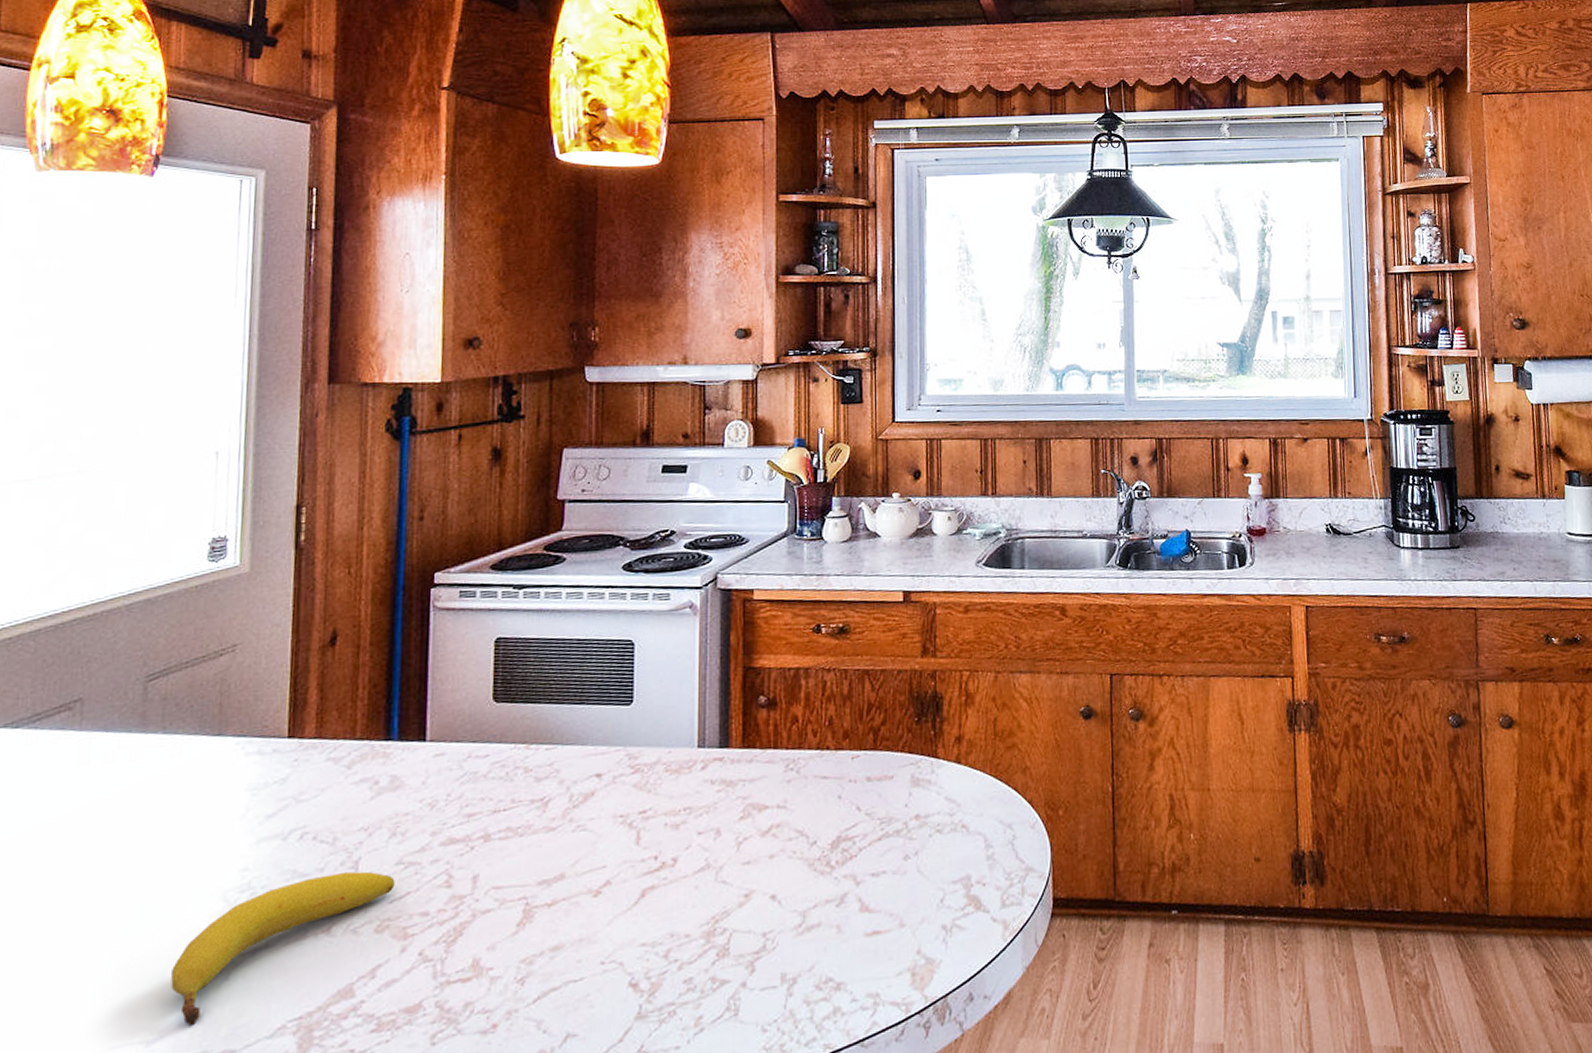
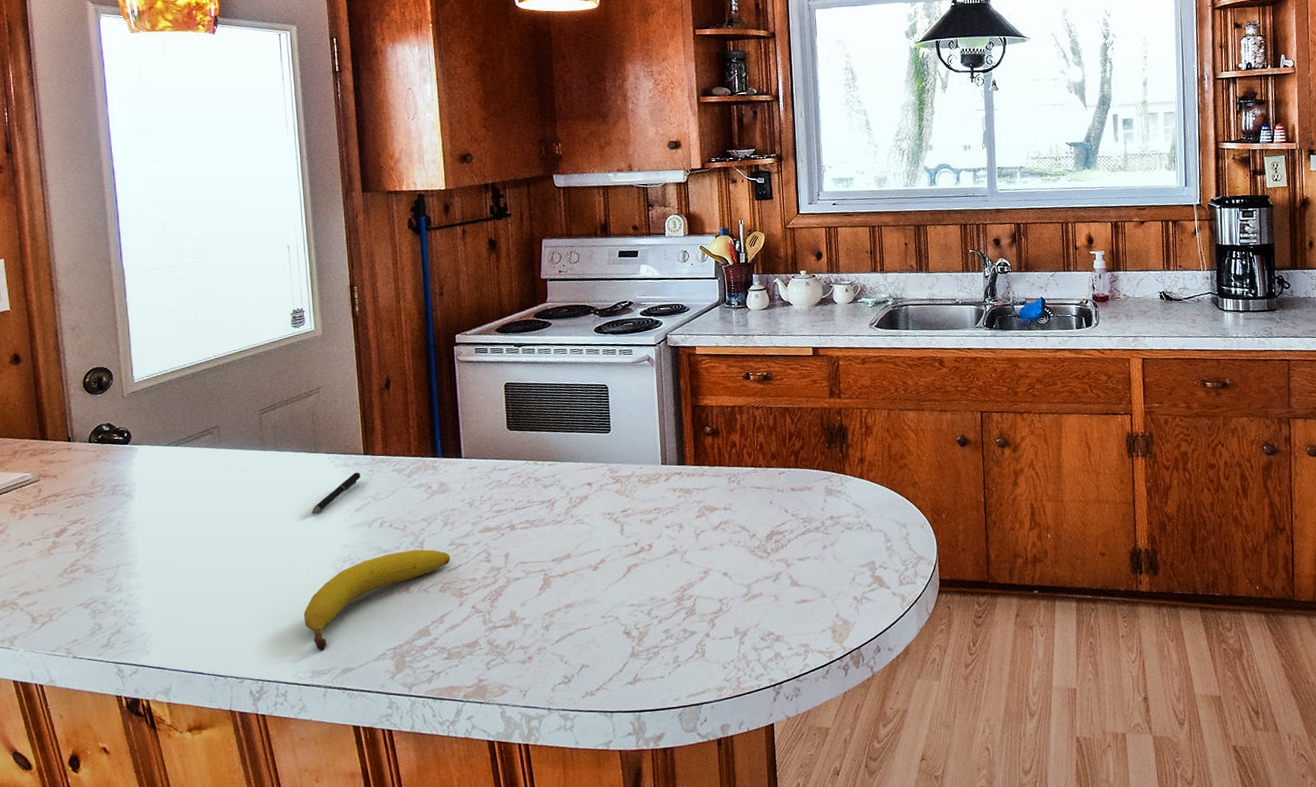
pen: none [201,762,280,823] -> present [311,472,360,514]

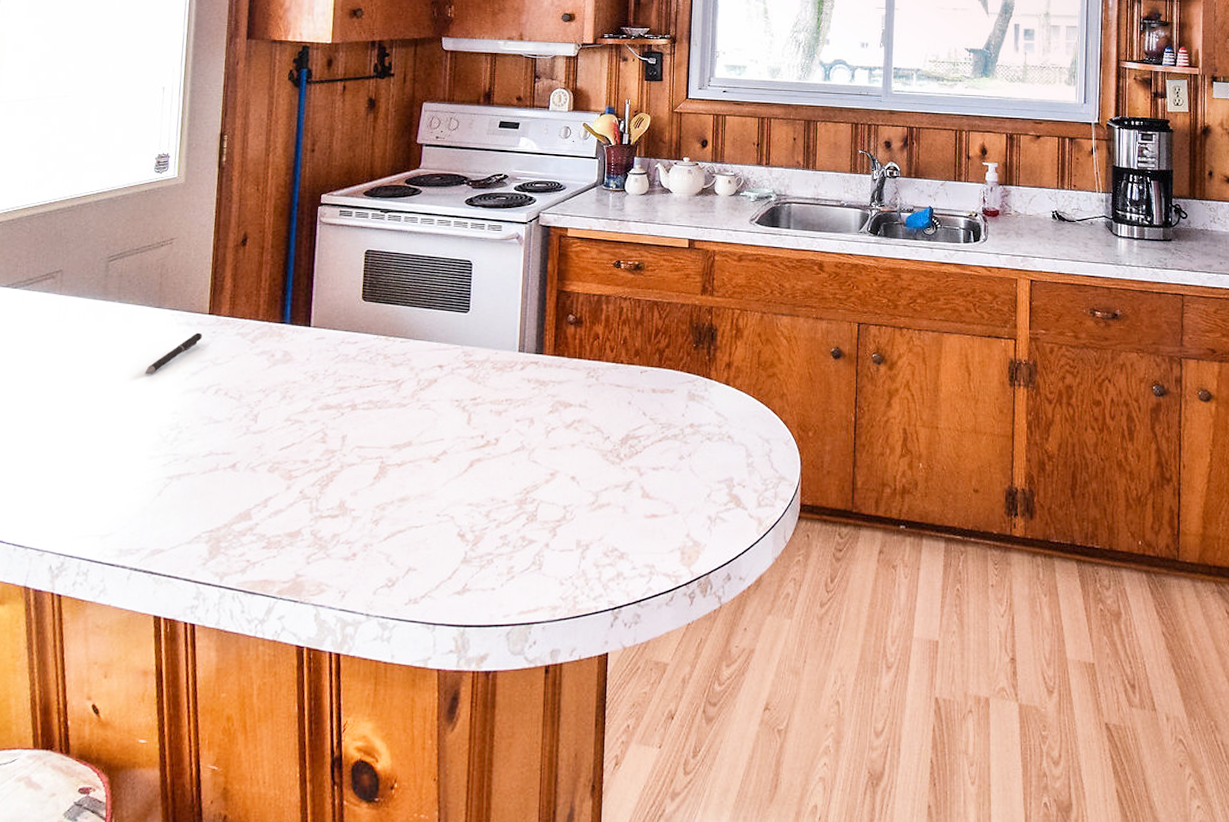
fruit: present [304,549,450,651] -> none [119,422,284,527]

